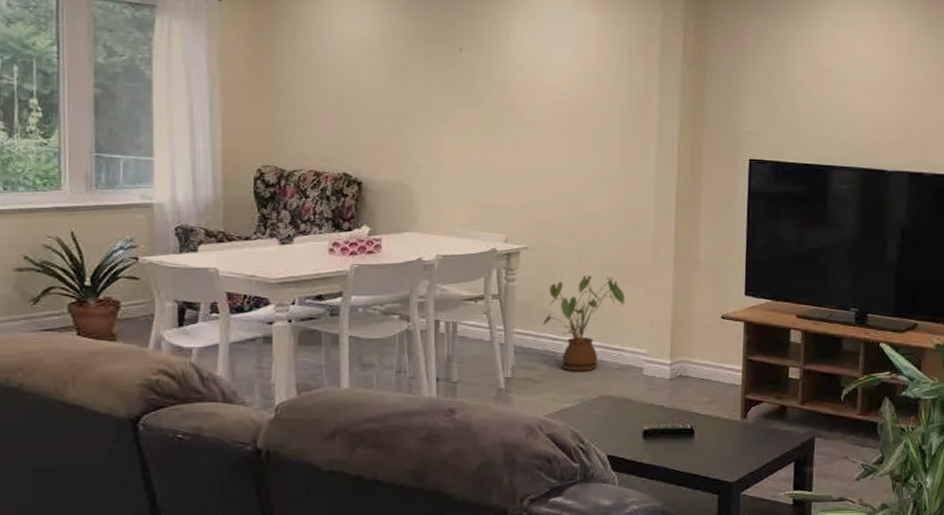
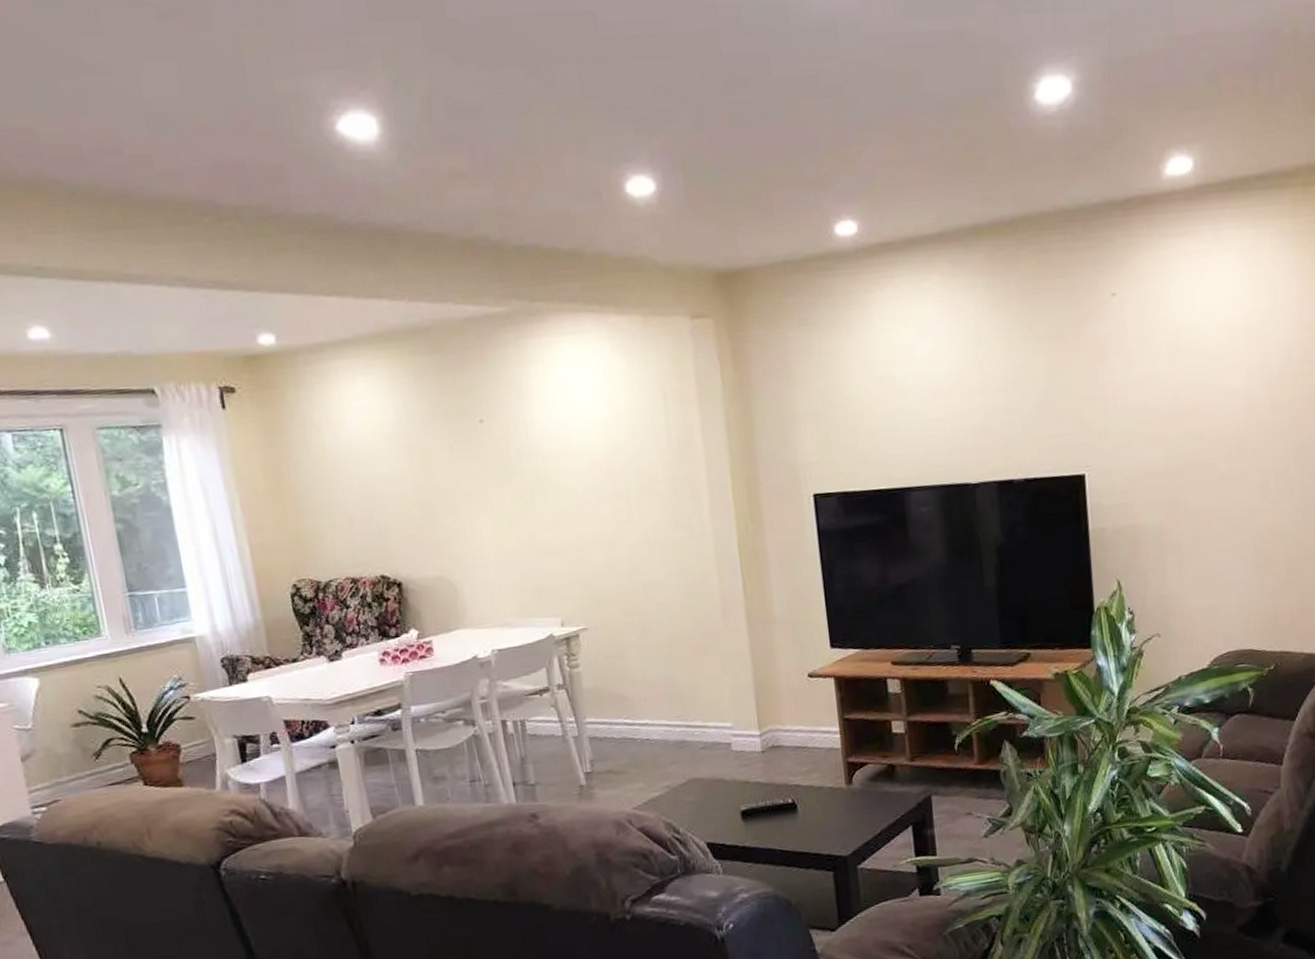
house plant: present [543,275,625,372] -> none [615,647,701,758]

